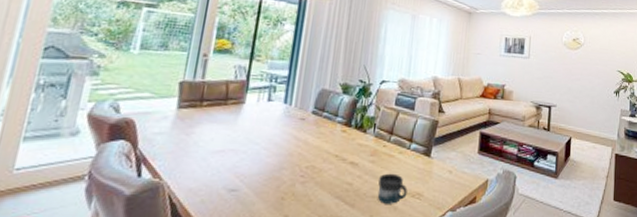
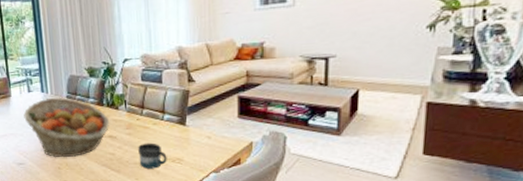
fruit basket: none [254,110,355,185] -> present [23,97,110,158]

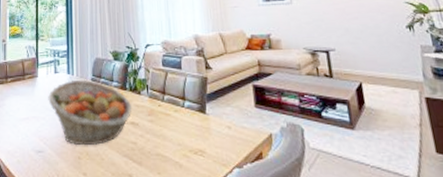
mug: present [138,143,167,169] -> none [160,131,190,161]

